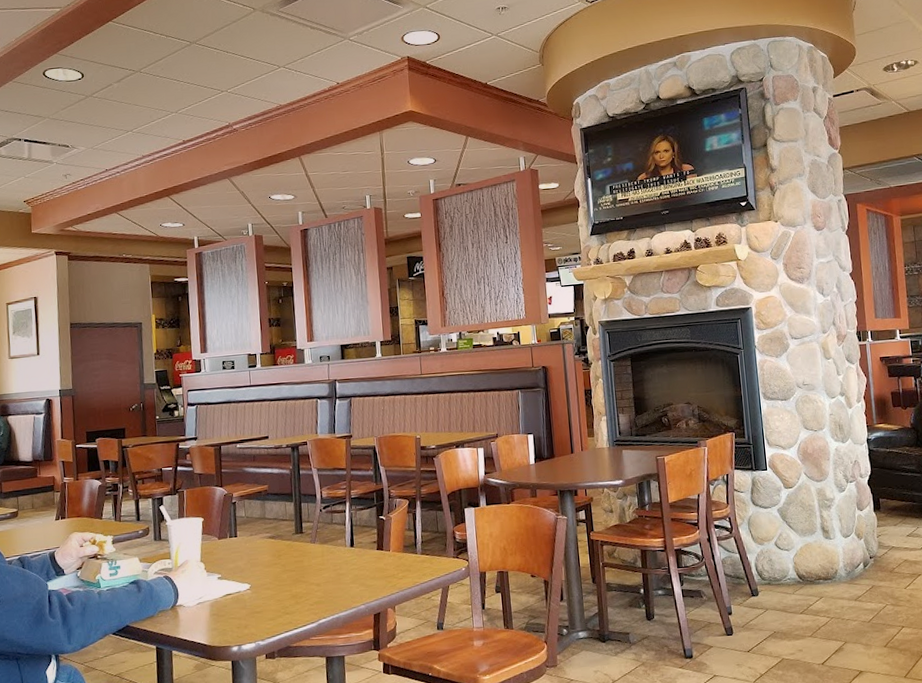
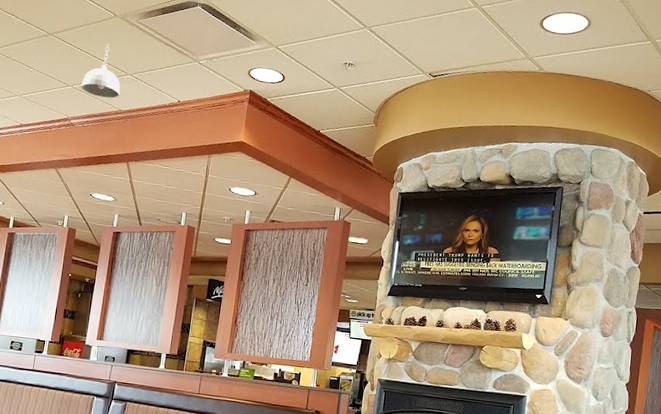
pendant light: none [235,39,276,96] -> present [81,43,121,98]

